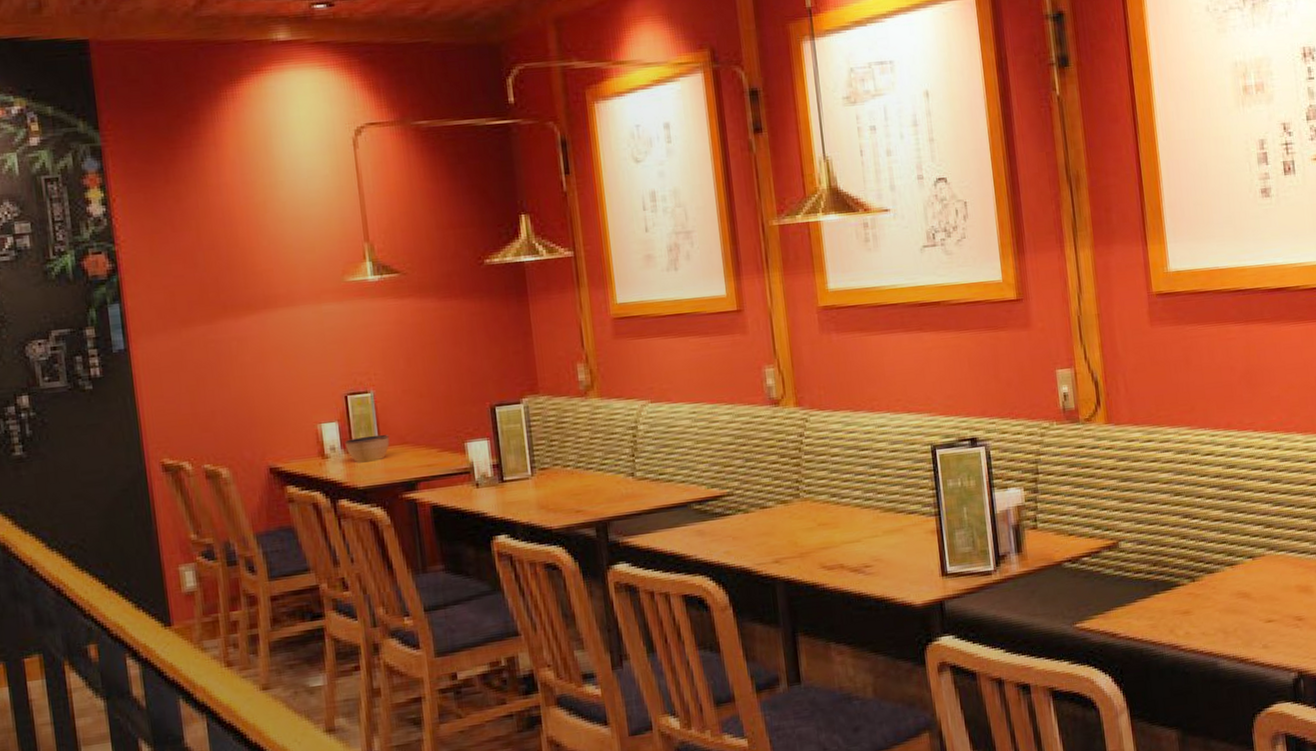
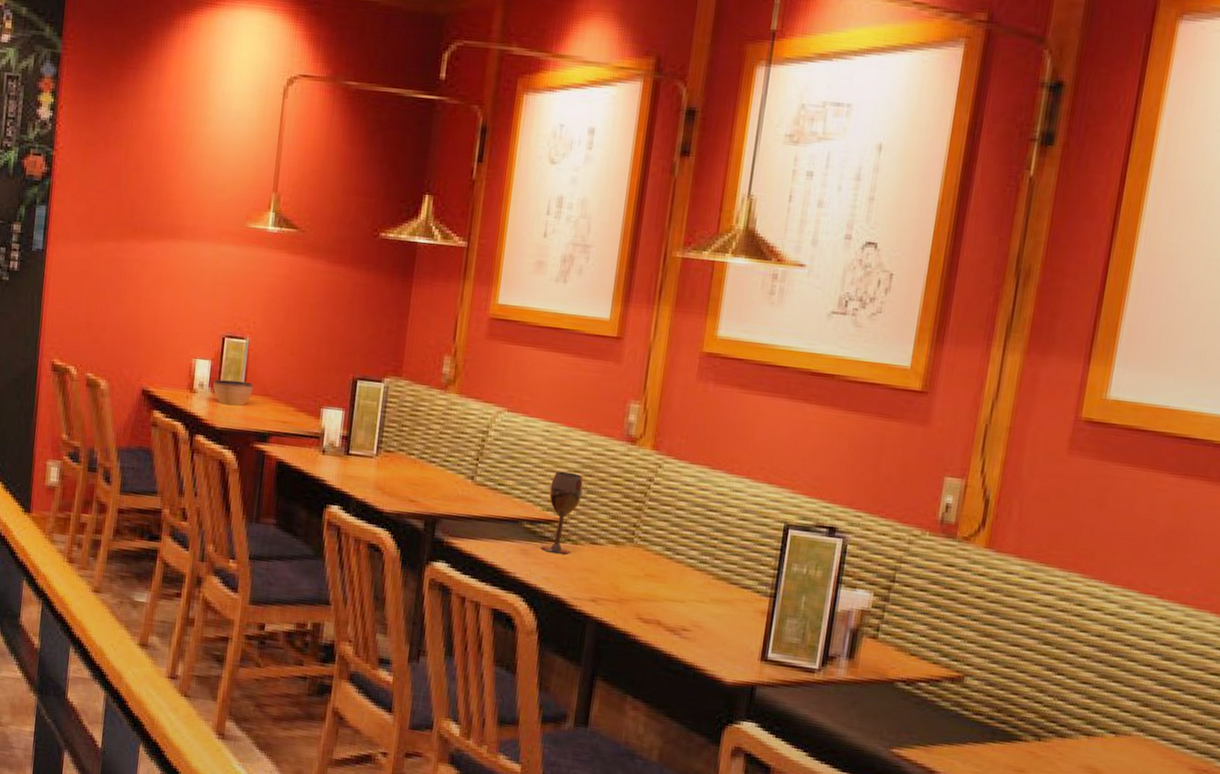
wine glass: none [709,446,744,527] -> present [541,471,584,555]

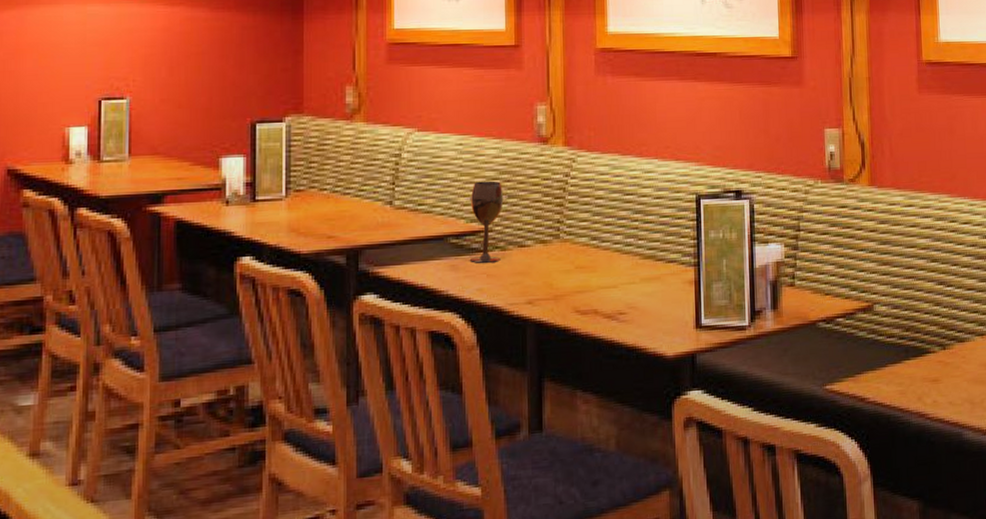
bowl: present [212,379,254,406] -> none [92,143,140,171]

